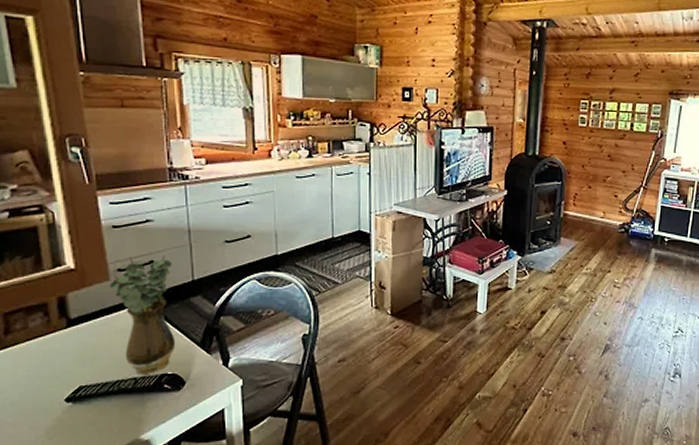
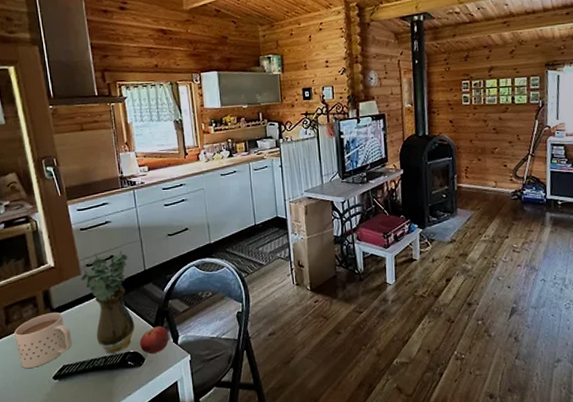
mug: none [16,322,94,387] -> present [14,312,73,368]
fruit: none [181,345,218,377] -> present [140,326,169,354]

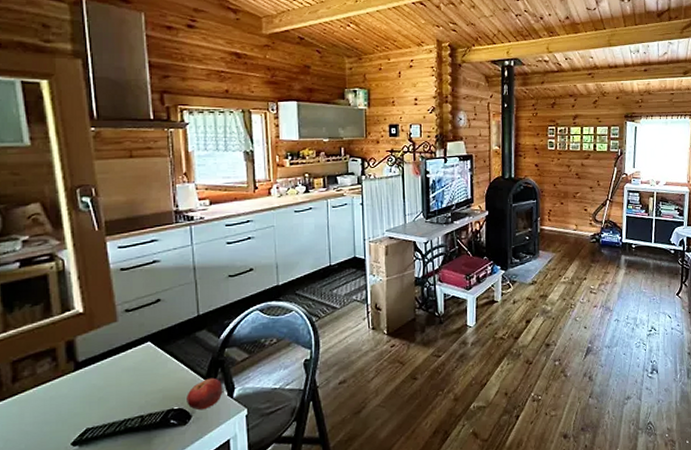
mug: present [14,312,73,368] -> none [23,365,101,434]
vase: present [81,250,135,353] -> none [117,293,182,412]

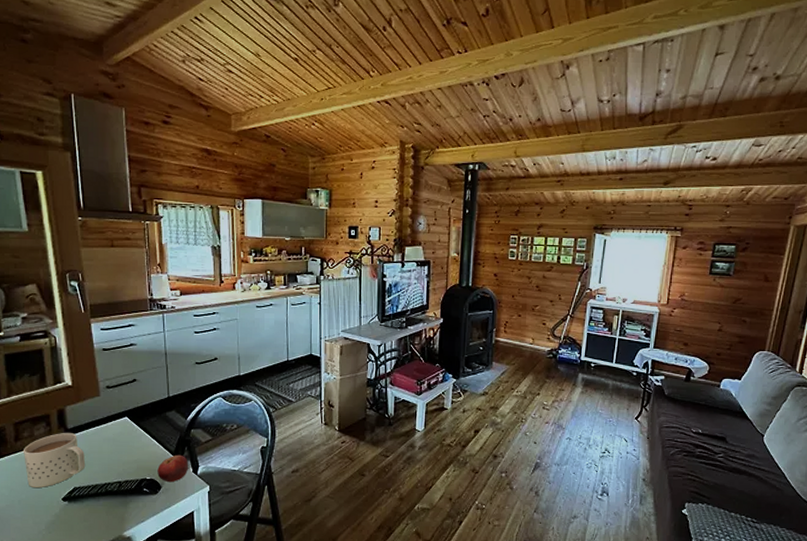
mug: none [23,365,101,434] -> present [24,432,86,487]

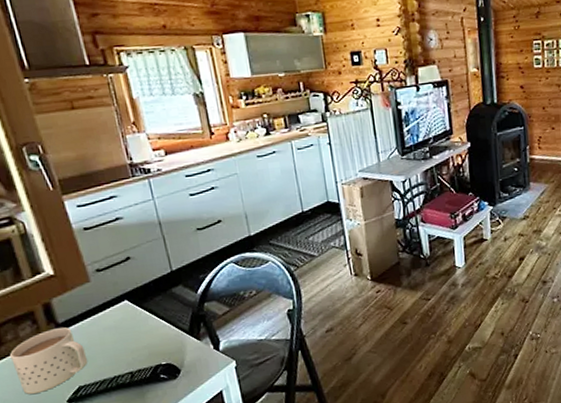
fruit: present [157,454,189,483] -> none [172,332,209,365]

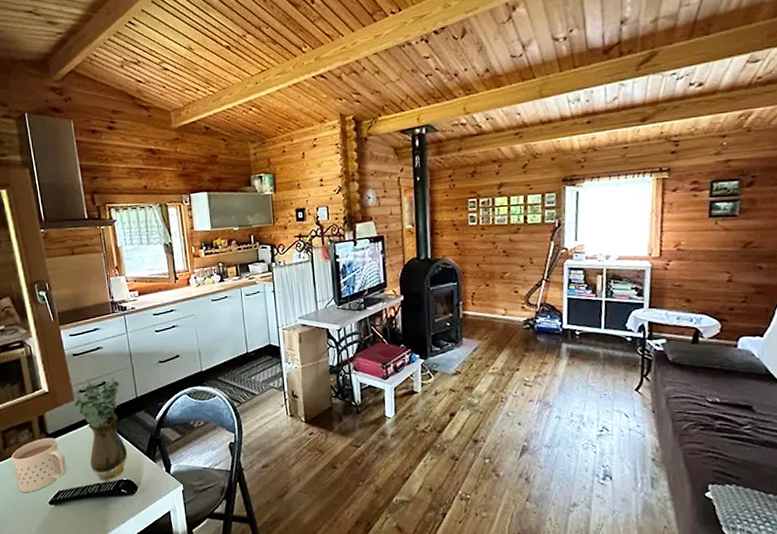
vase: none [90,250,166,368] -> present [74,377,128,480]

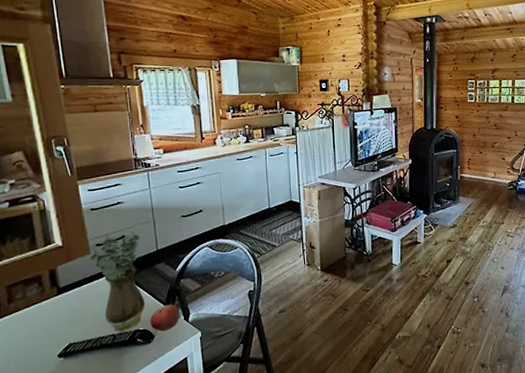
mug: present [12,437,67,492] -> none [17,291,80,347]
fruit: none [132,454,162,483] -> present [150,304,180,332]

